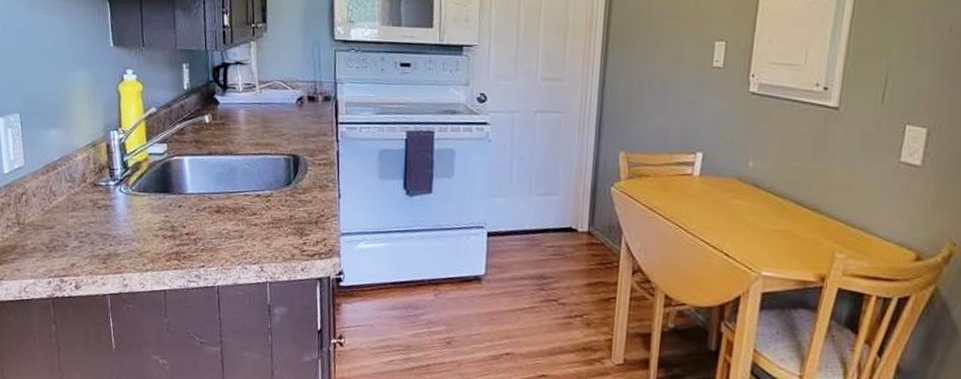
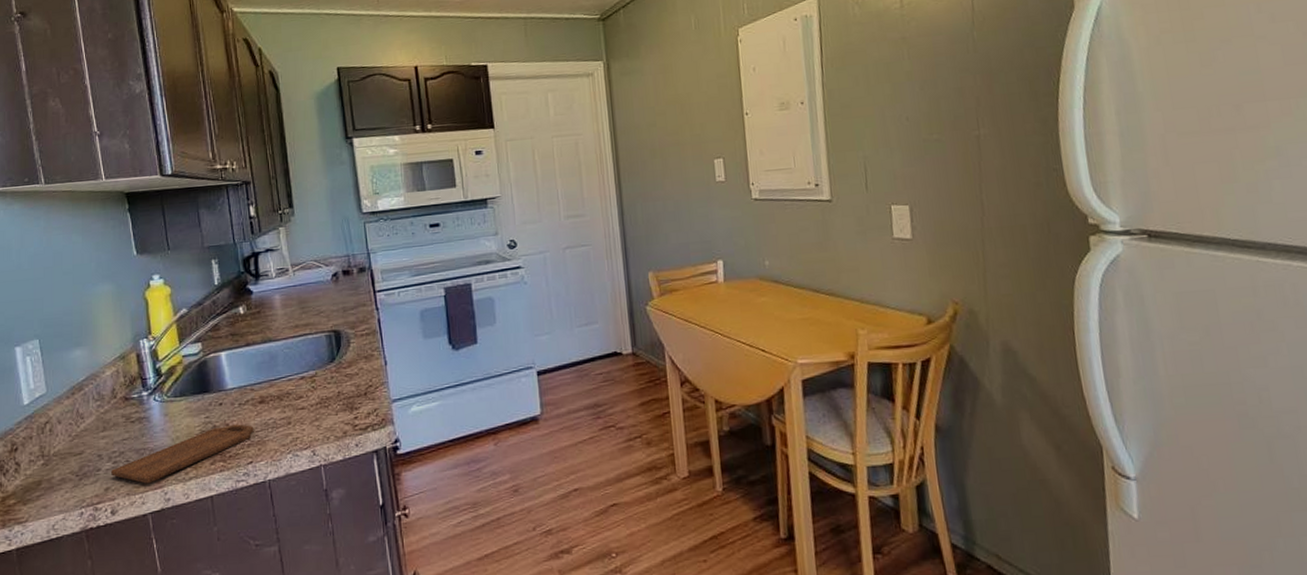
cutting board: none [76,227,209,268] -> present [110,424,254,484]

